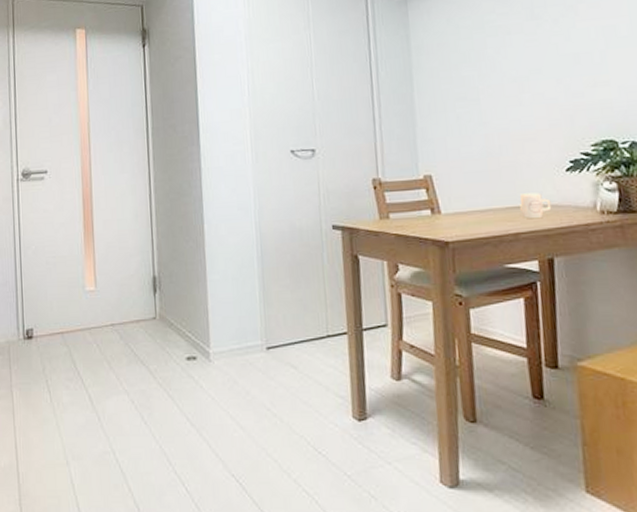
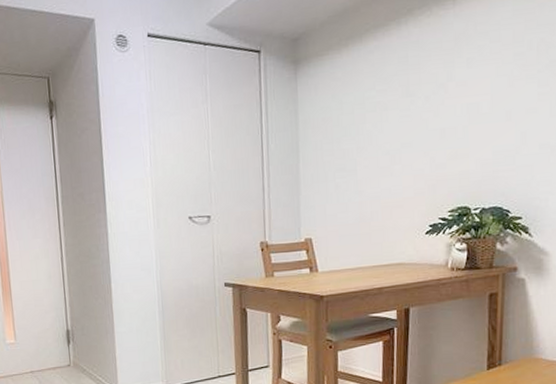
mug: present [519,192,552,220] -> none [385,253,411,276]

